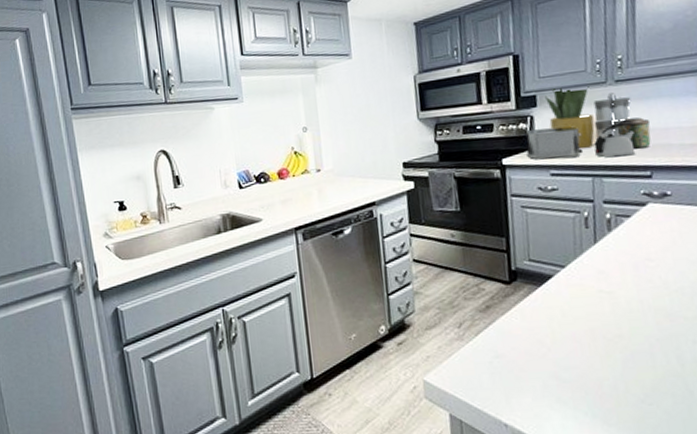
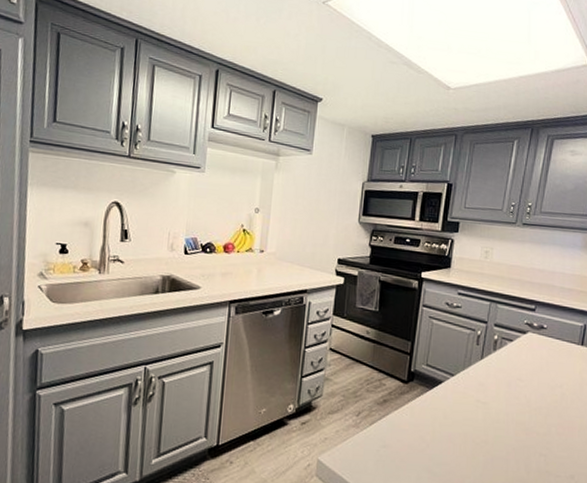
toaster: present [525,126,584,160] -> none [442,251,488,283]
planter: present [545,86,595,148] -> none [465,220,502,276]
spice rack: present [594,93,631,145] -> none [497,233,531,275]
kettle: present [594,122,635,158] -> none [496,259,529,290]
canister: present [617,117,651,149] -> none [516,257,542,285]

